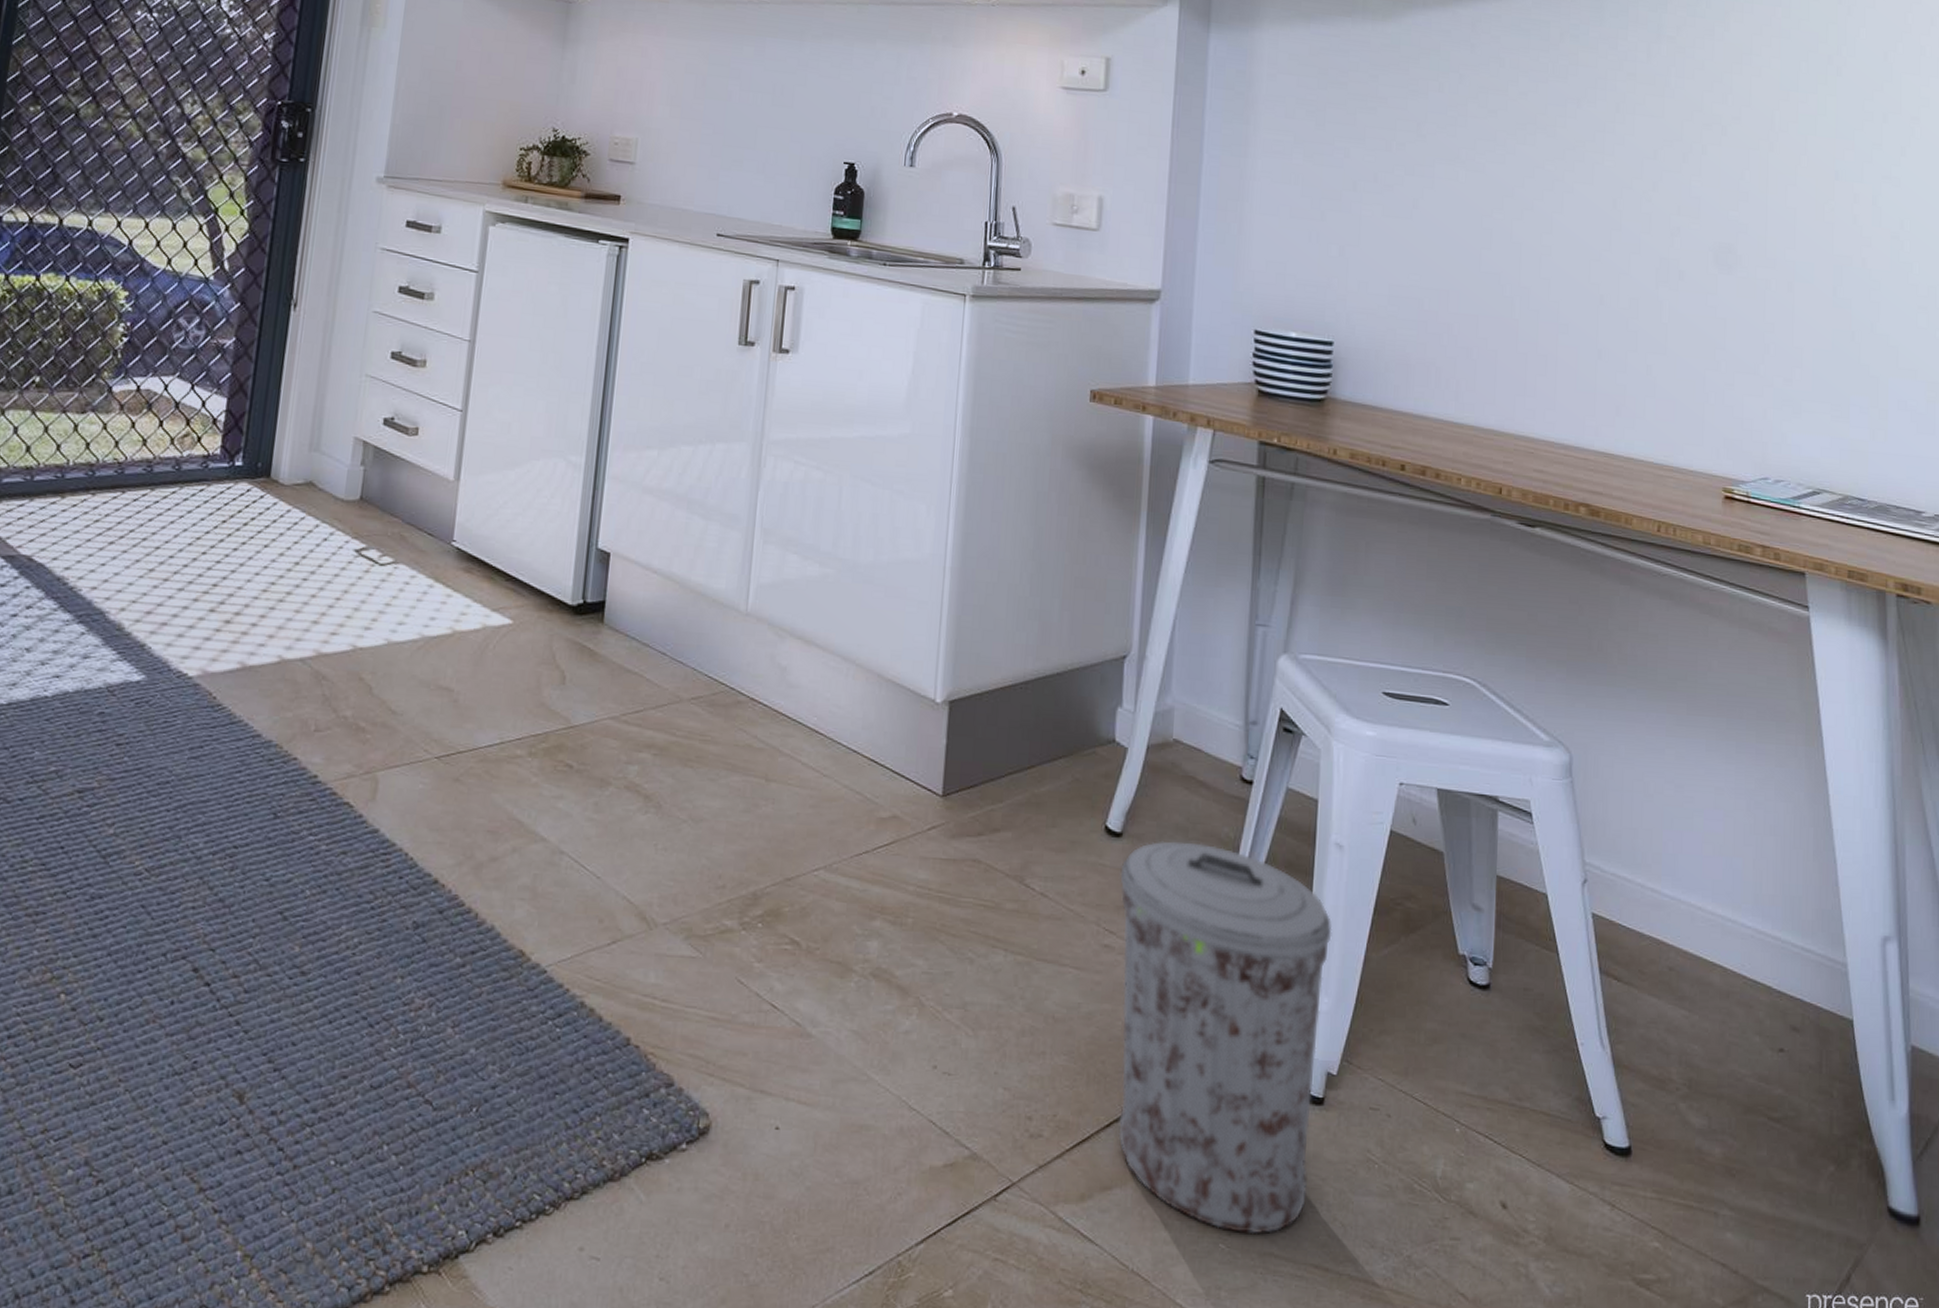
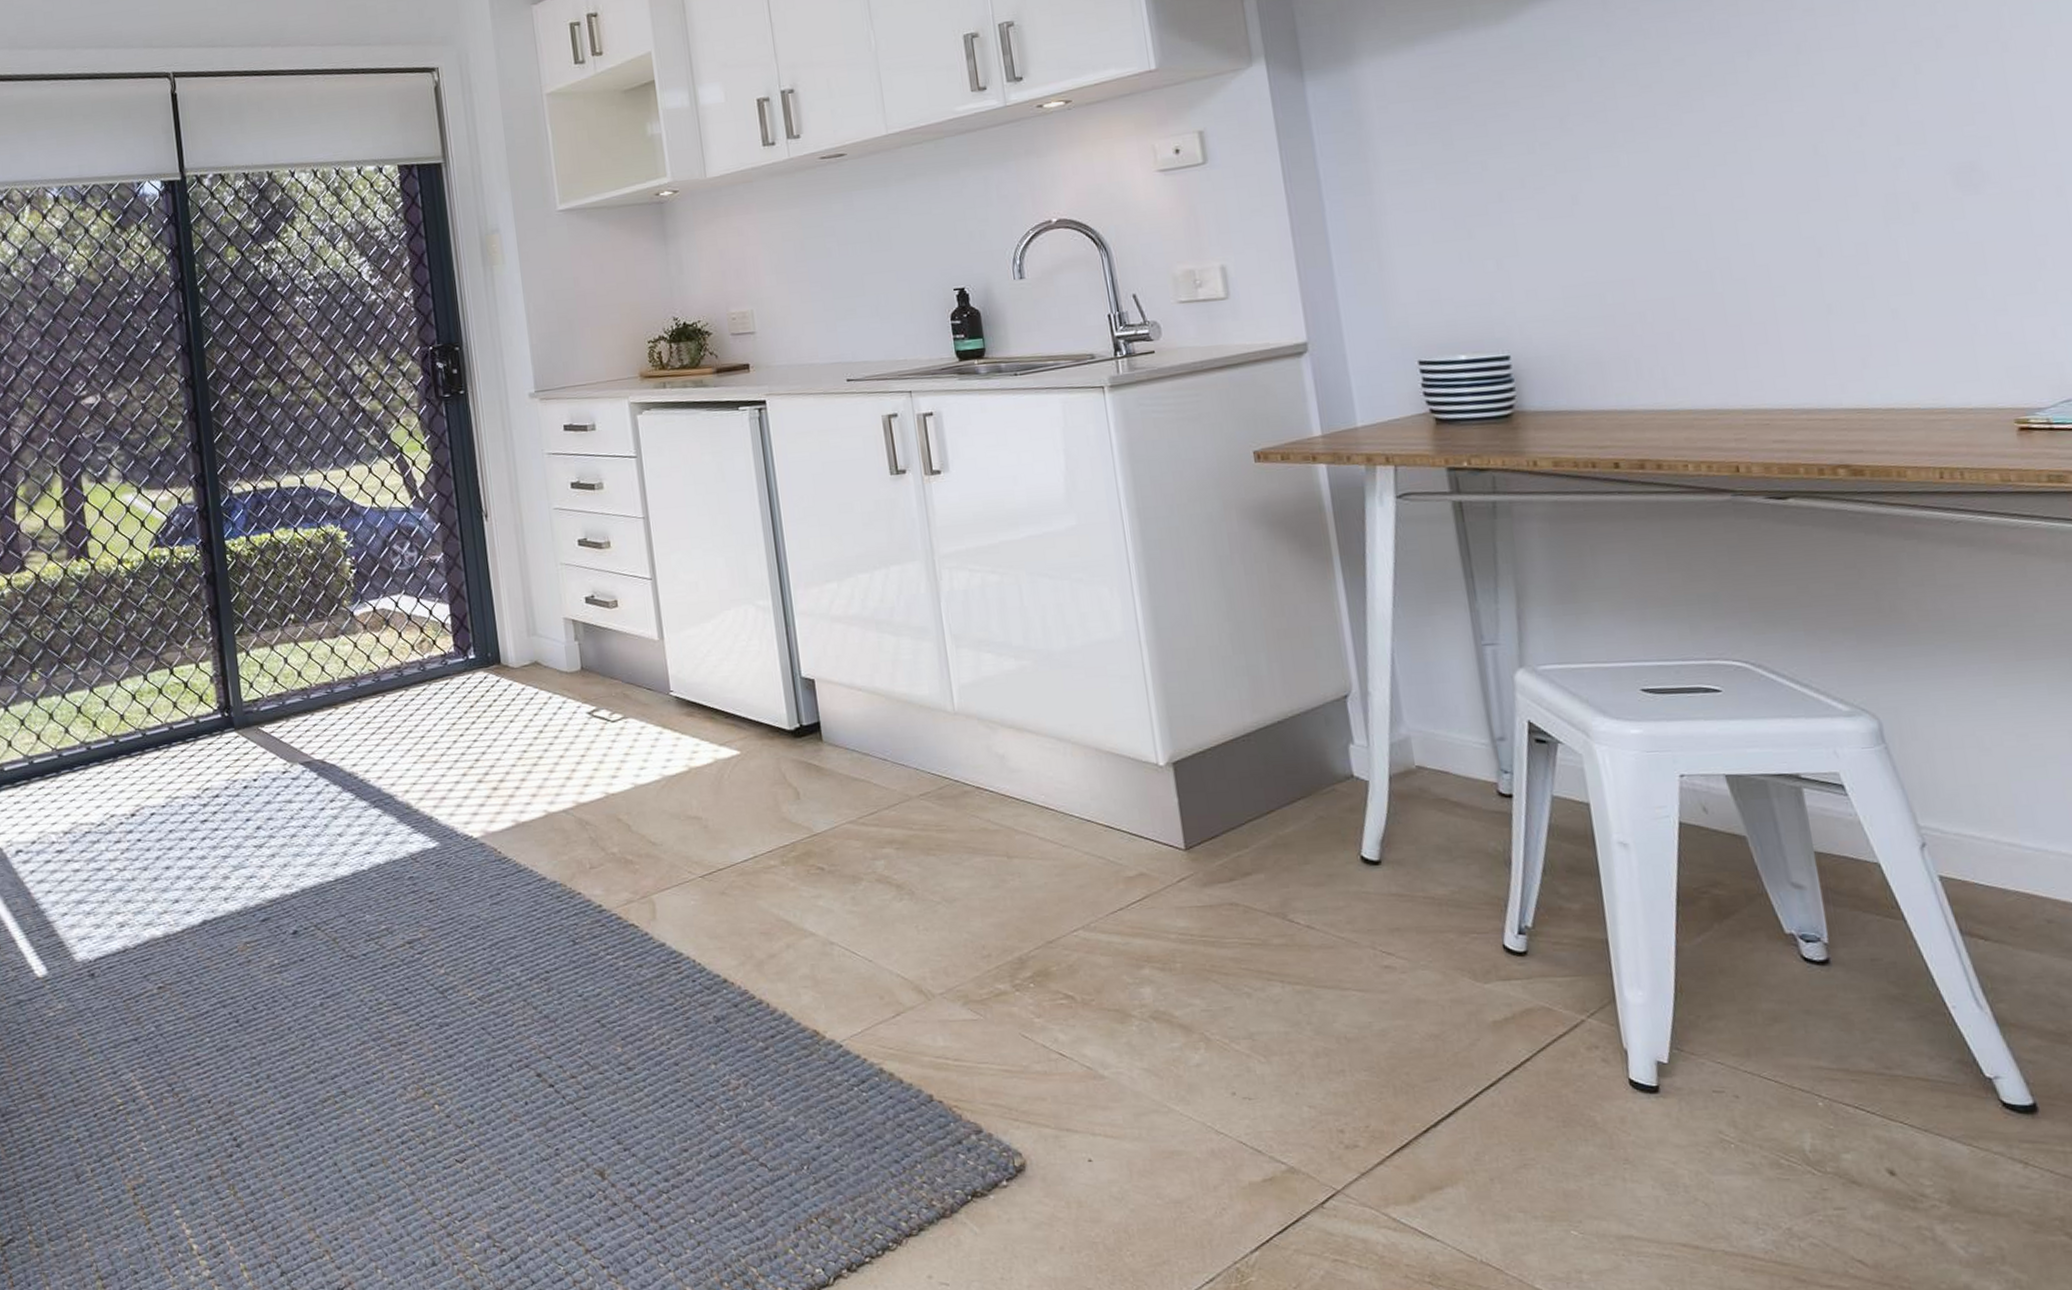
trash can: present [1118,840,1332,1234] -> none [1385,859,1660,1219]

